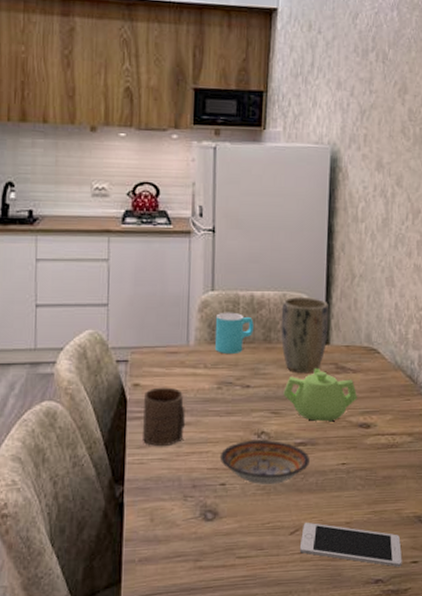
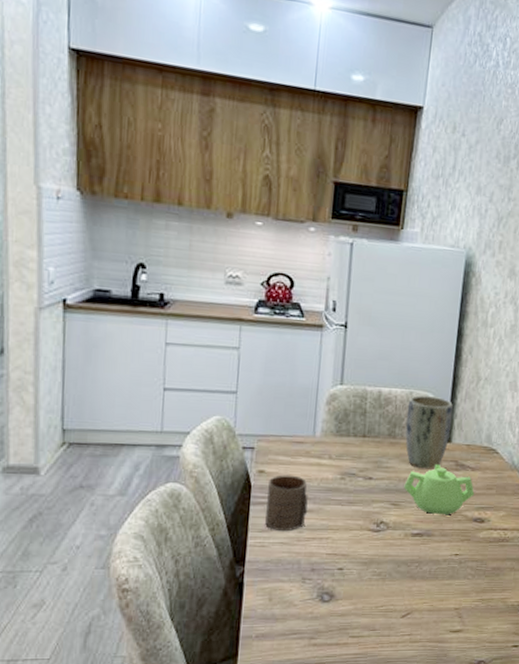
cup: present [214,312,254,355] -> none [340,406,380,447]
bowl: present [219,439,310,485] -> none [339,529,425,572]
cell phone: present [299,523,402,567] -> none [409,607,505,650]

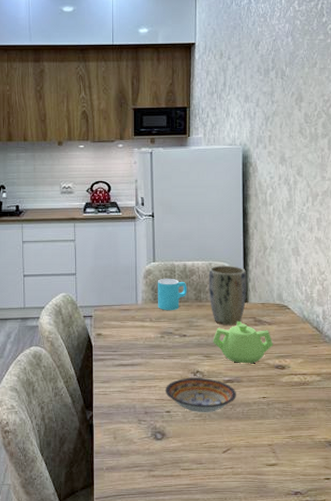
cup: present [264,475,308,532] -> none [105,336,137,382]
bowl: none [339,529,425,572] -> present [165,377,236,413]
cup: none [340,406,380,447] -> present [157,278,187,311]

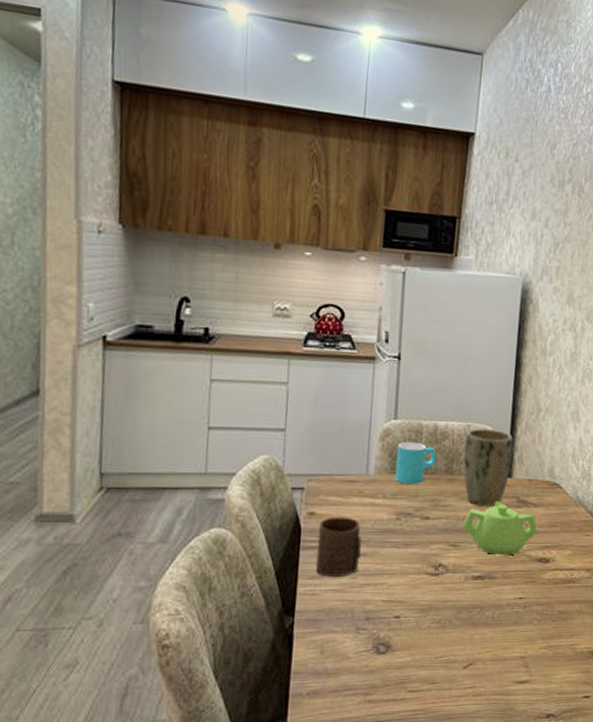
cup: none [105,336,137,382] -> present [315,516,362,578]
bowl: present [165,377,236,413] -> none [395,572,487,619]

